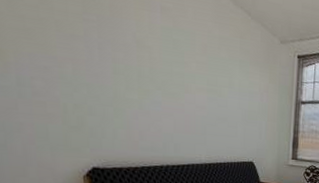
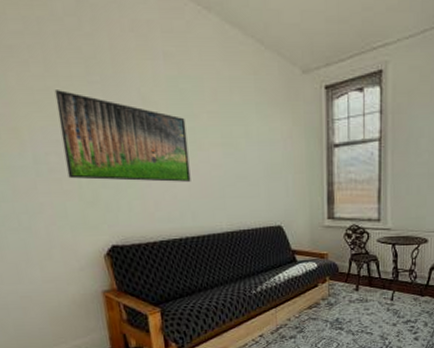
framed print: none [48,21,176,118] -> present [54,90,191,182]

